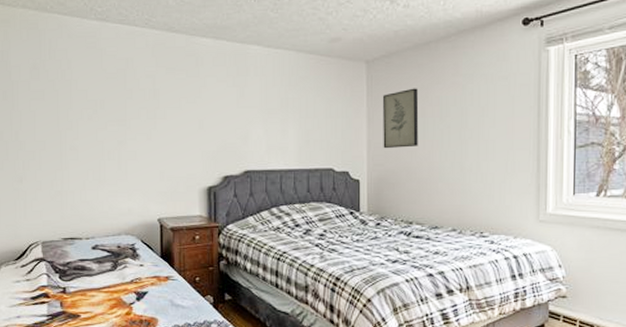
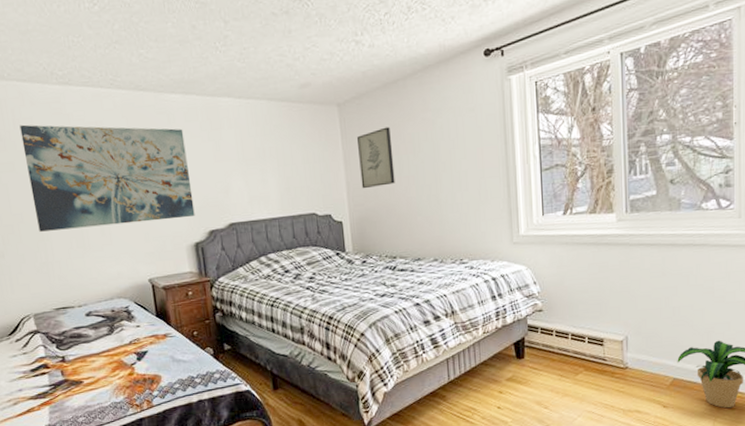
wall art: none [54,55,211,161] -> present [19,124,195,232]

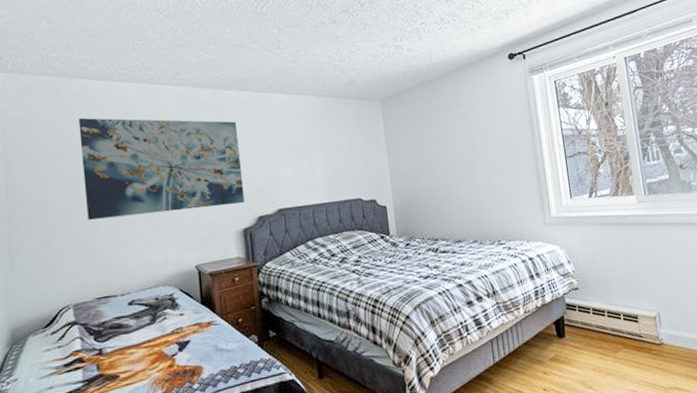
wall art: present [357,126,395,189] -> none [399,119,435,176]

